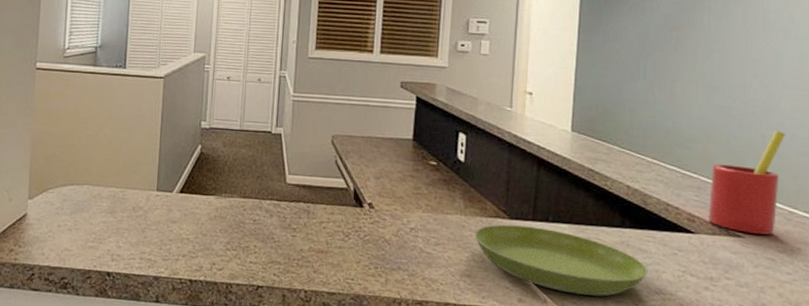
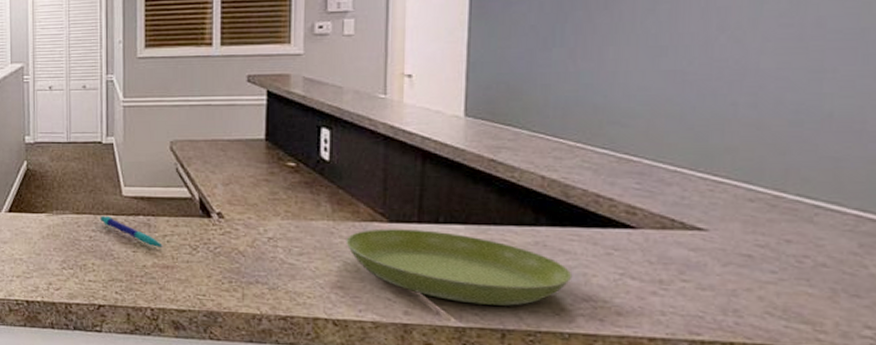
pen: none [264,200,319,233] -> present [99,215,163,247]
straw: present [708,131,785,235] -> none [654,96,768,226]

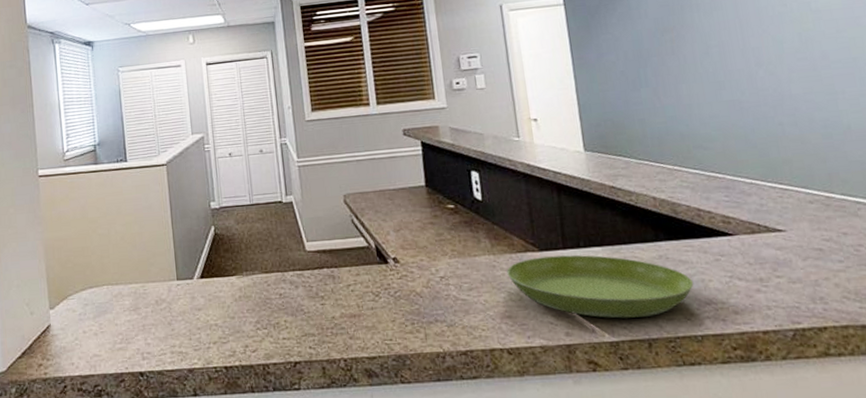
pen: present [99,215,163,247] -> none [287,272,348,298]

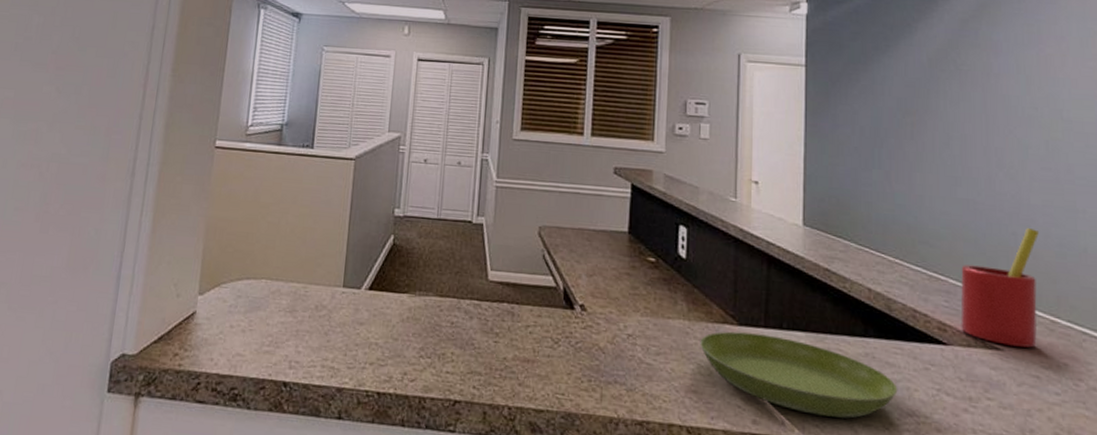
straw: none [736,116,816,226] -> present [960,228,1039,348]

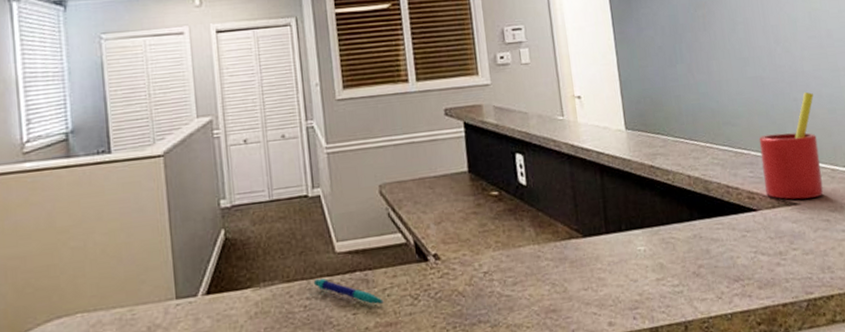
pen: none [463,300,525,339] -> present [313,278,384,305]
saucer: present [700,331,898,418] -> none [551,238,724,304]

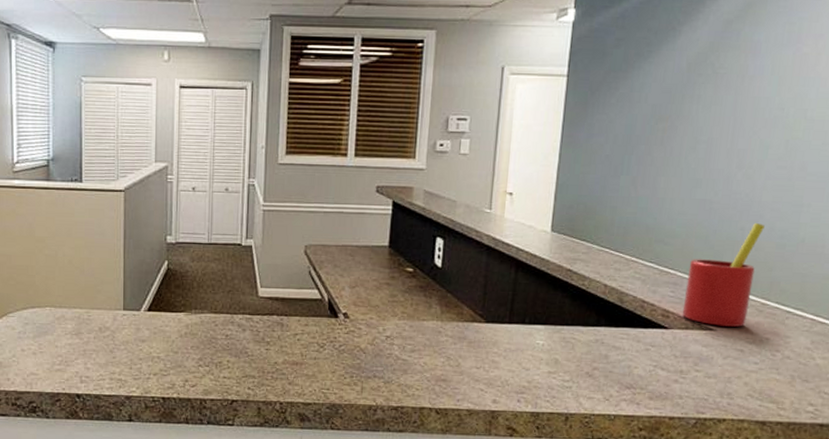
pen: present [313,278,384,305] -> none [236,315,294,345]

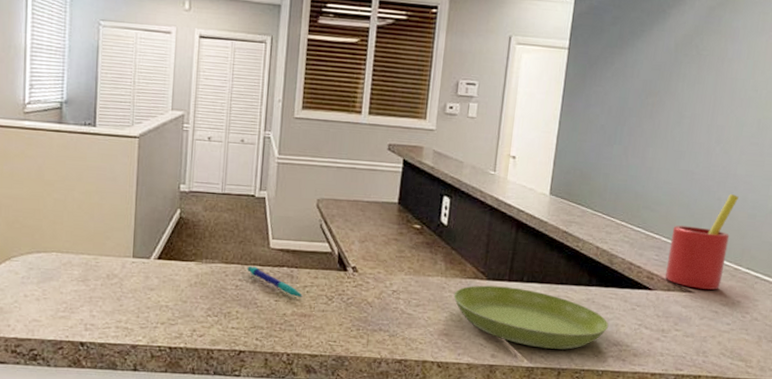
pen: none [236,315,294,345] -> present [247,266,303,297]
saucer: none [450,328,621,394] -> present [453,285,609,350]

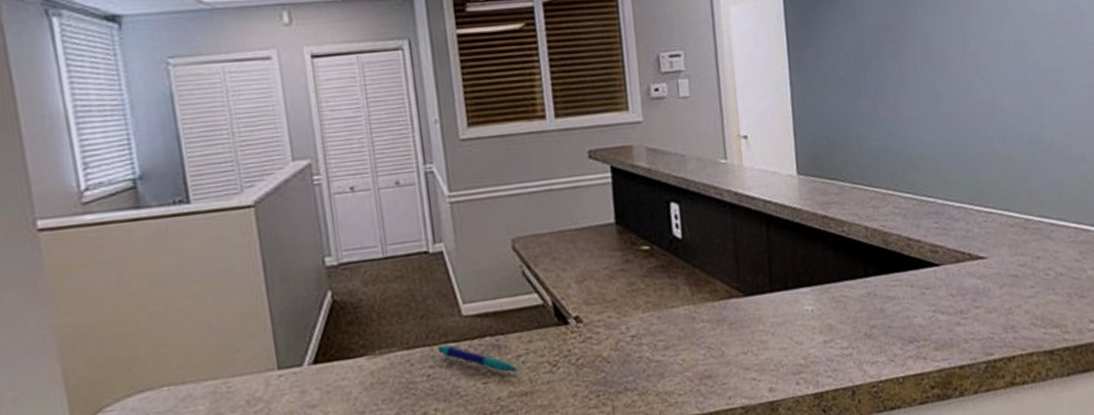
saucer: present [453,285,609,350] -> none [708,297,899,368]
straw: present [665,194,739,290] -> none [947,132,1014,253]

